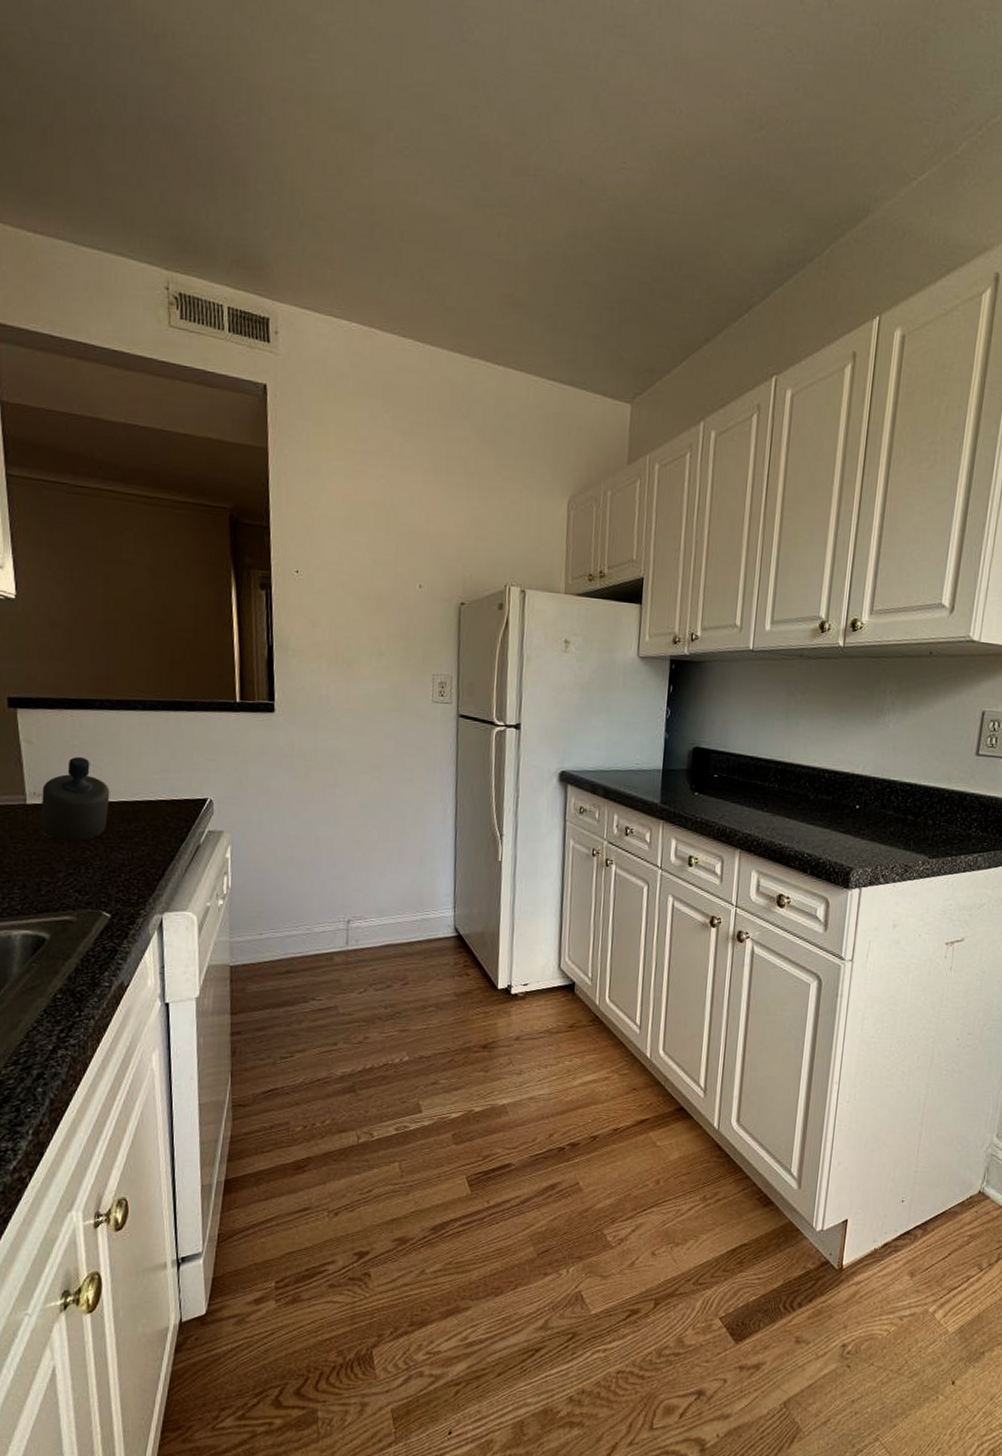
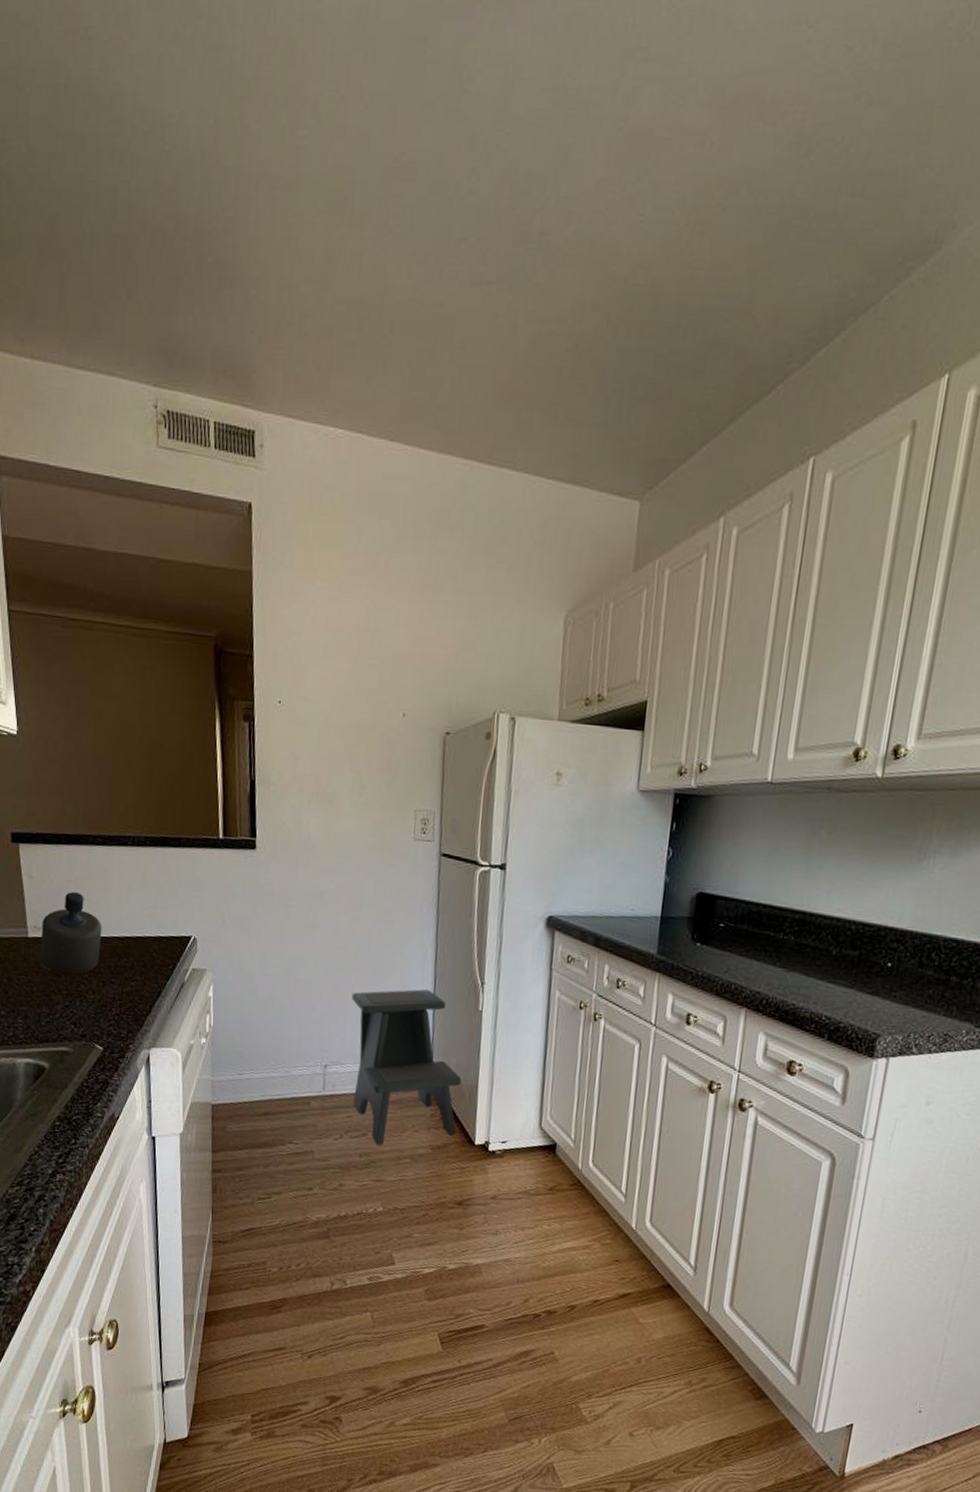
step stool: none [374,843,484,996] -> present [351,989,462,1145]

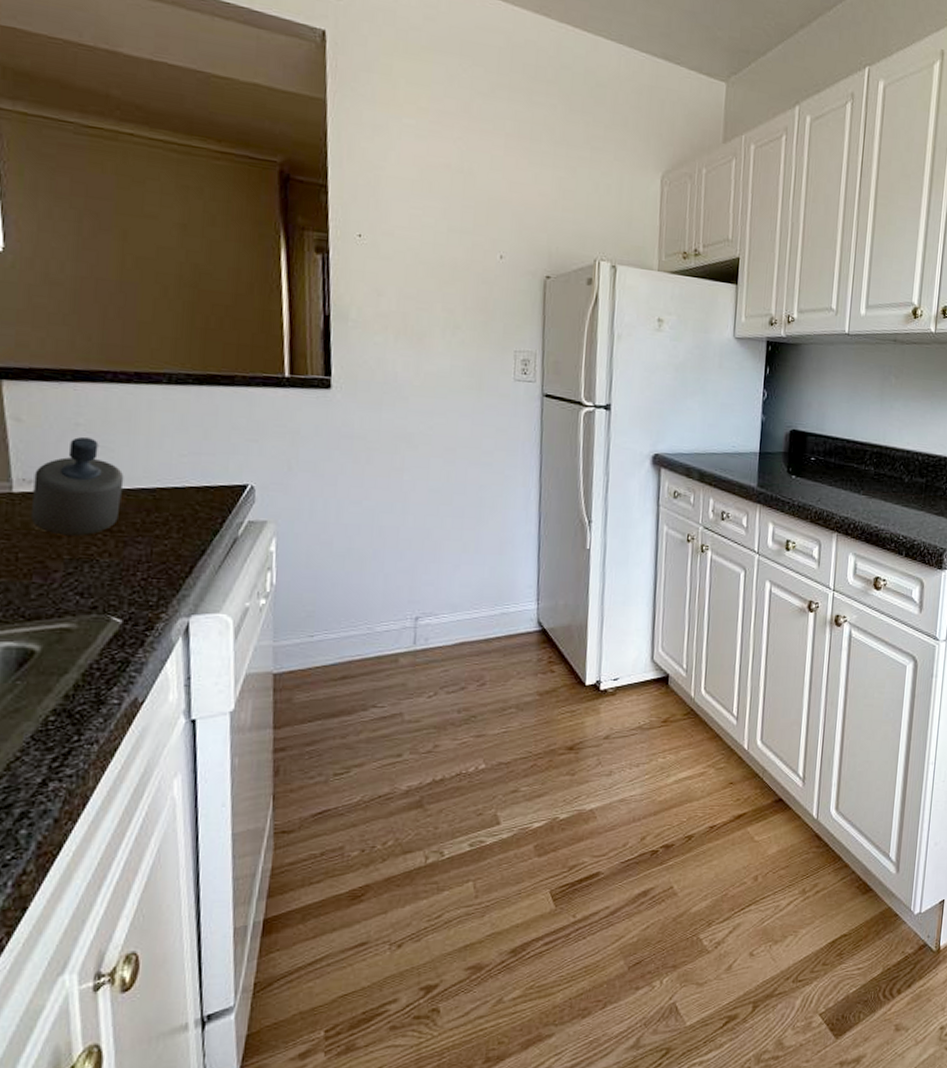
step stool: present [351,989,462,1145] -> none [446,531,570,698]

